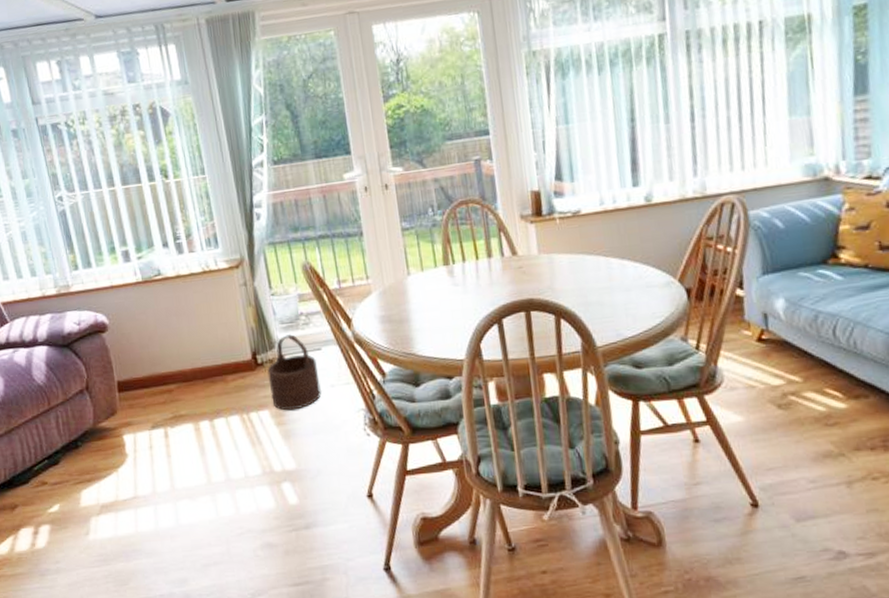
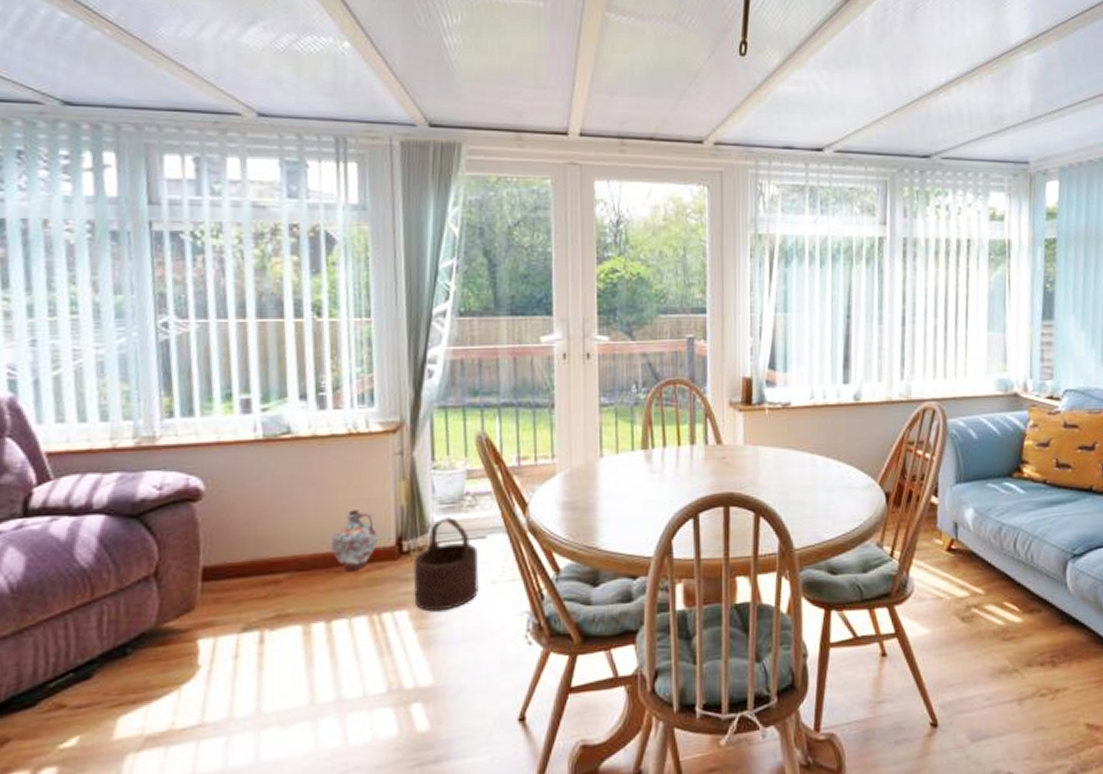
ceramic jug: none [204,332,238,381] -> present [332,510,377,571]

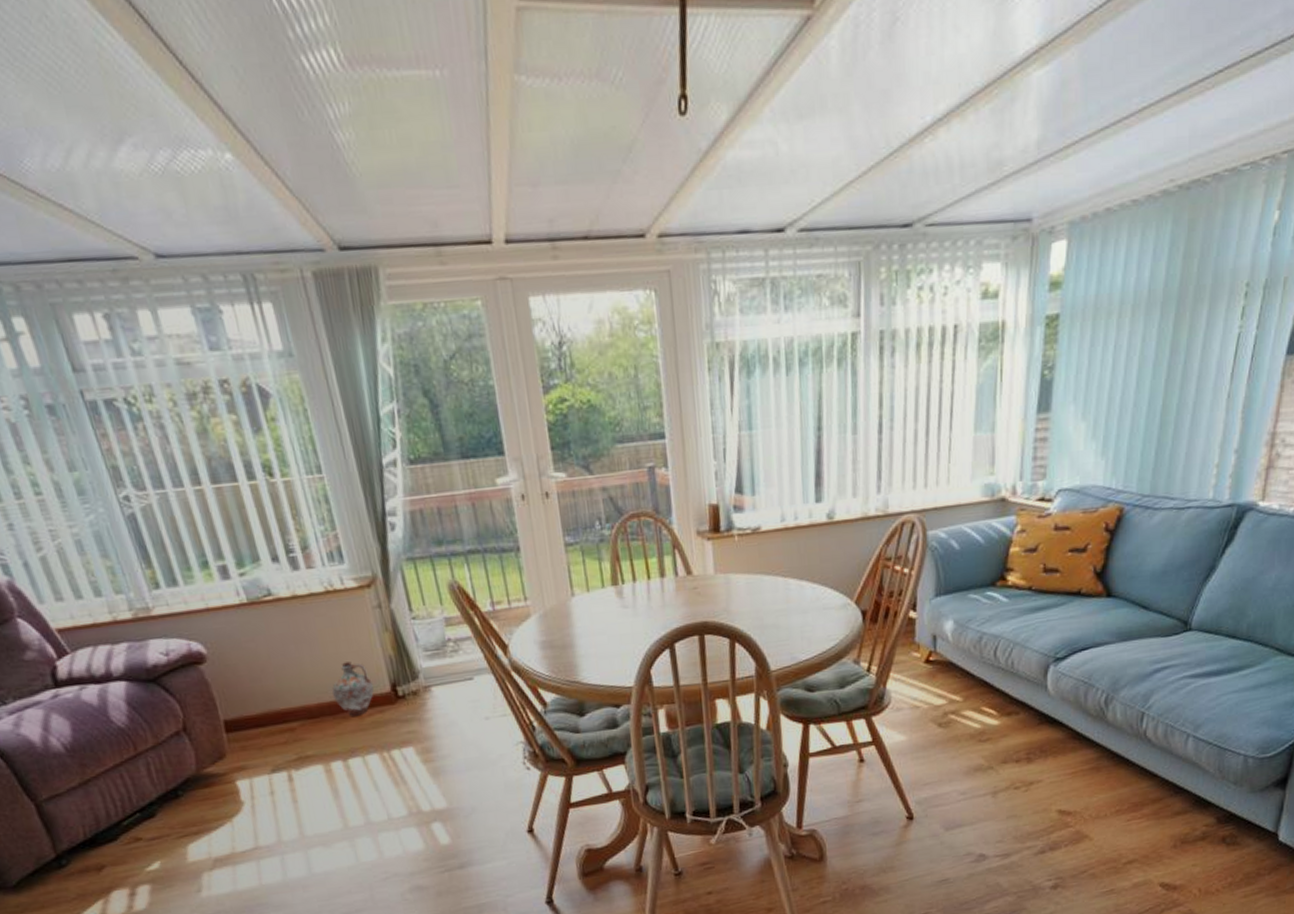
wooden bucket: present [413,517,479,612] -> none [410,663,475,747]

